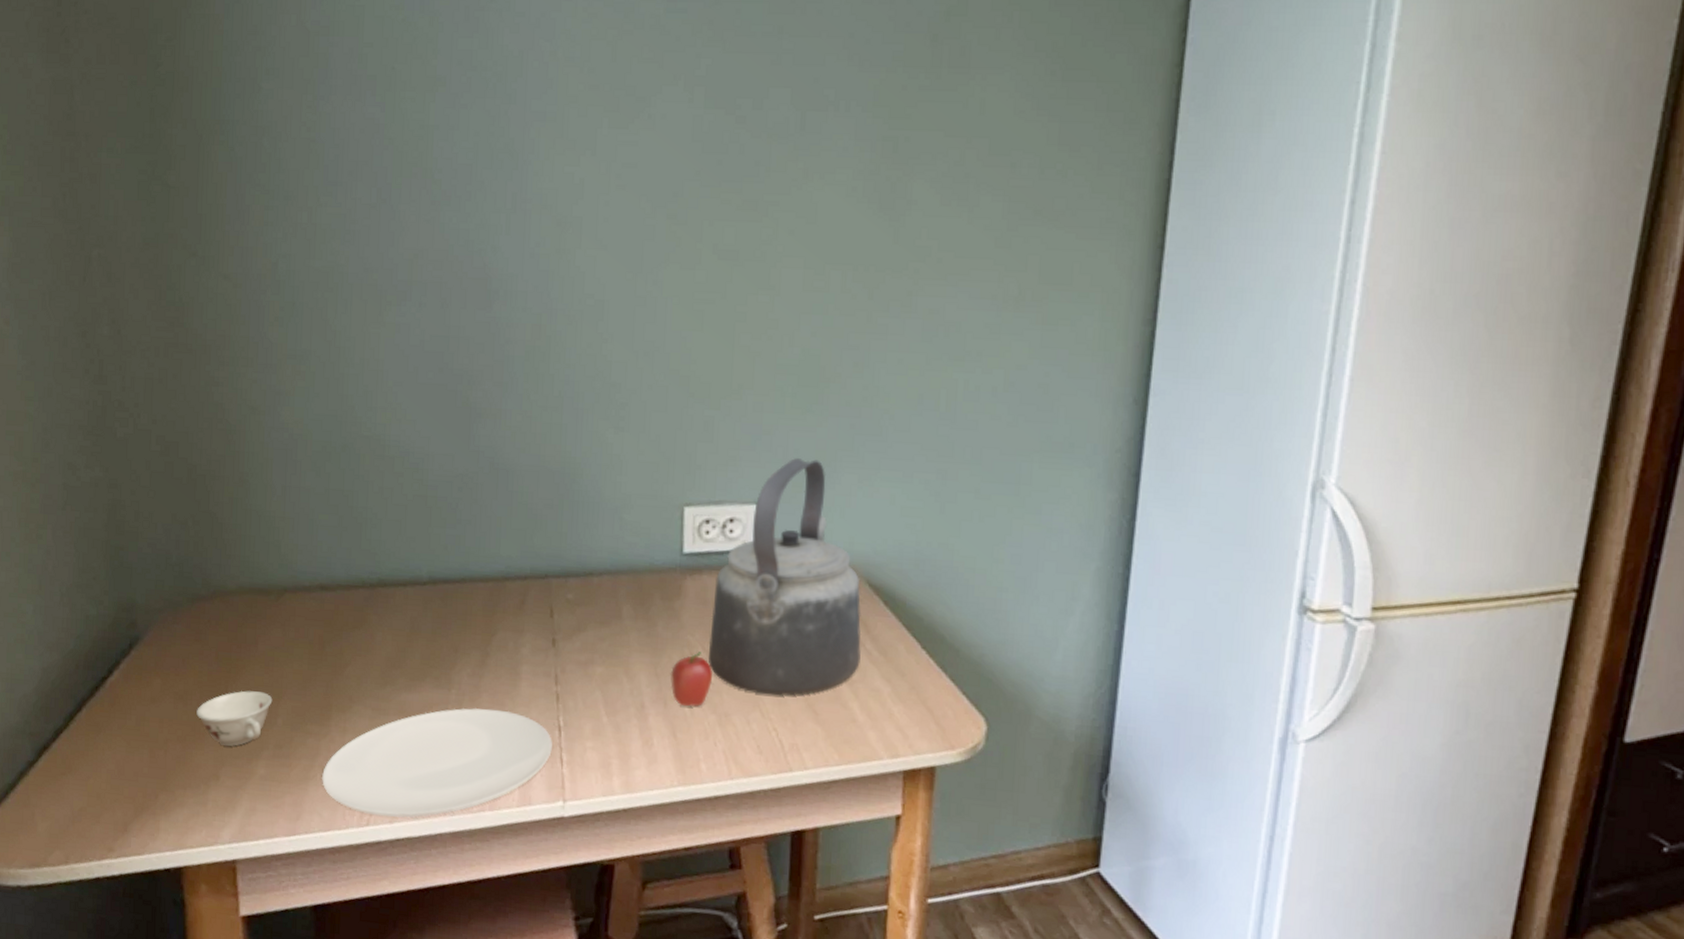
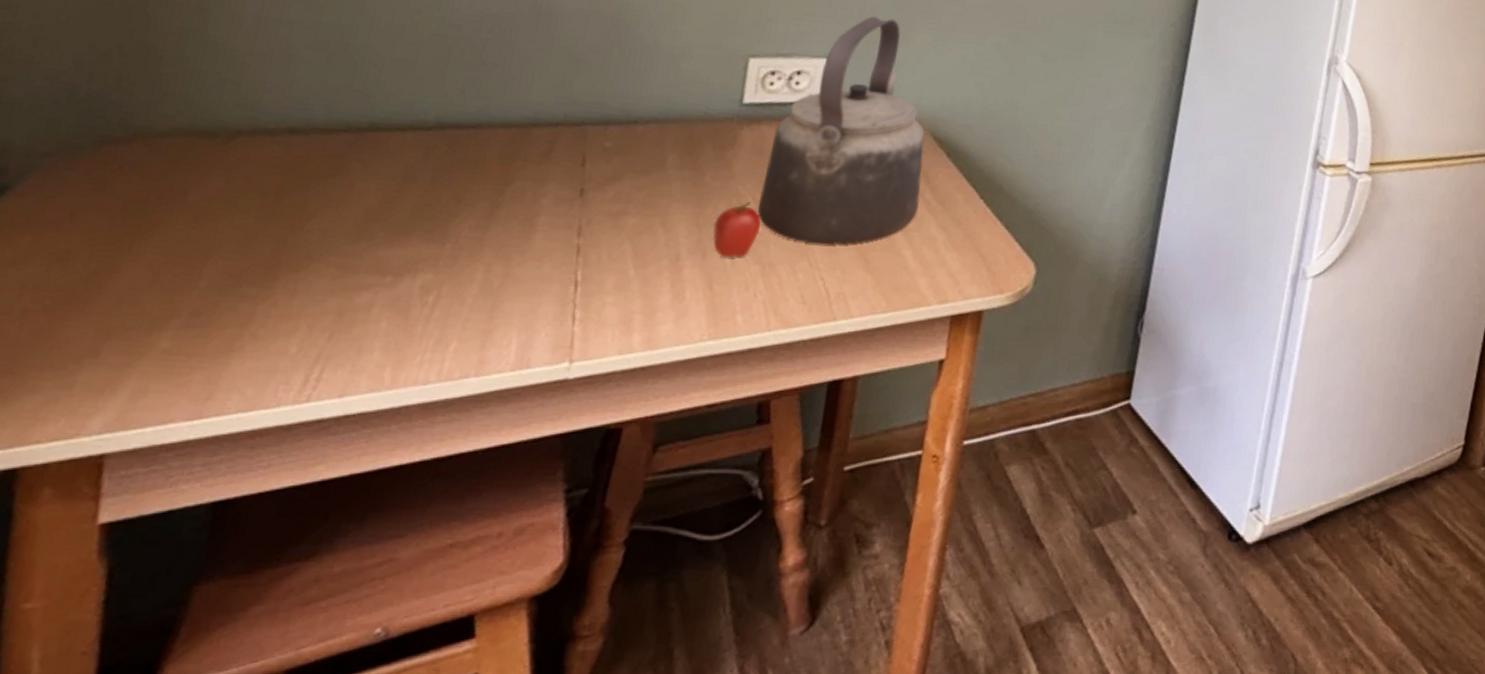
teacup: present [196,690,273,746] -> none [79,249,198,315]
plate: present [321,707,552,818] -> none [250,263,565,391]

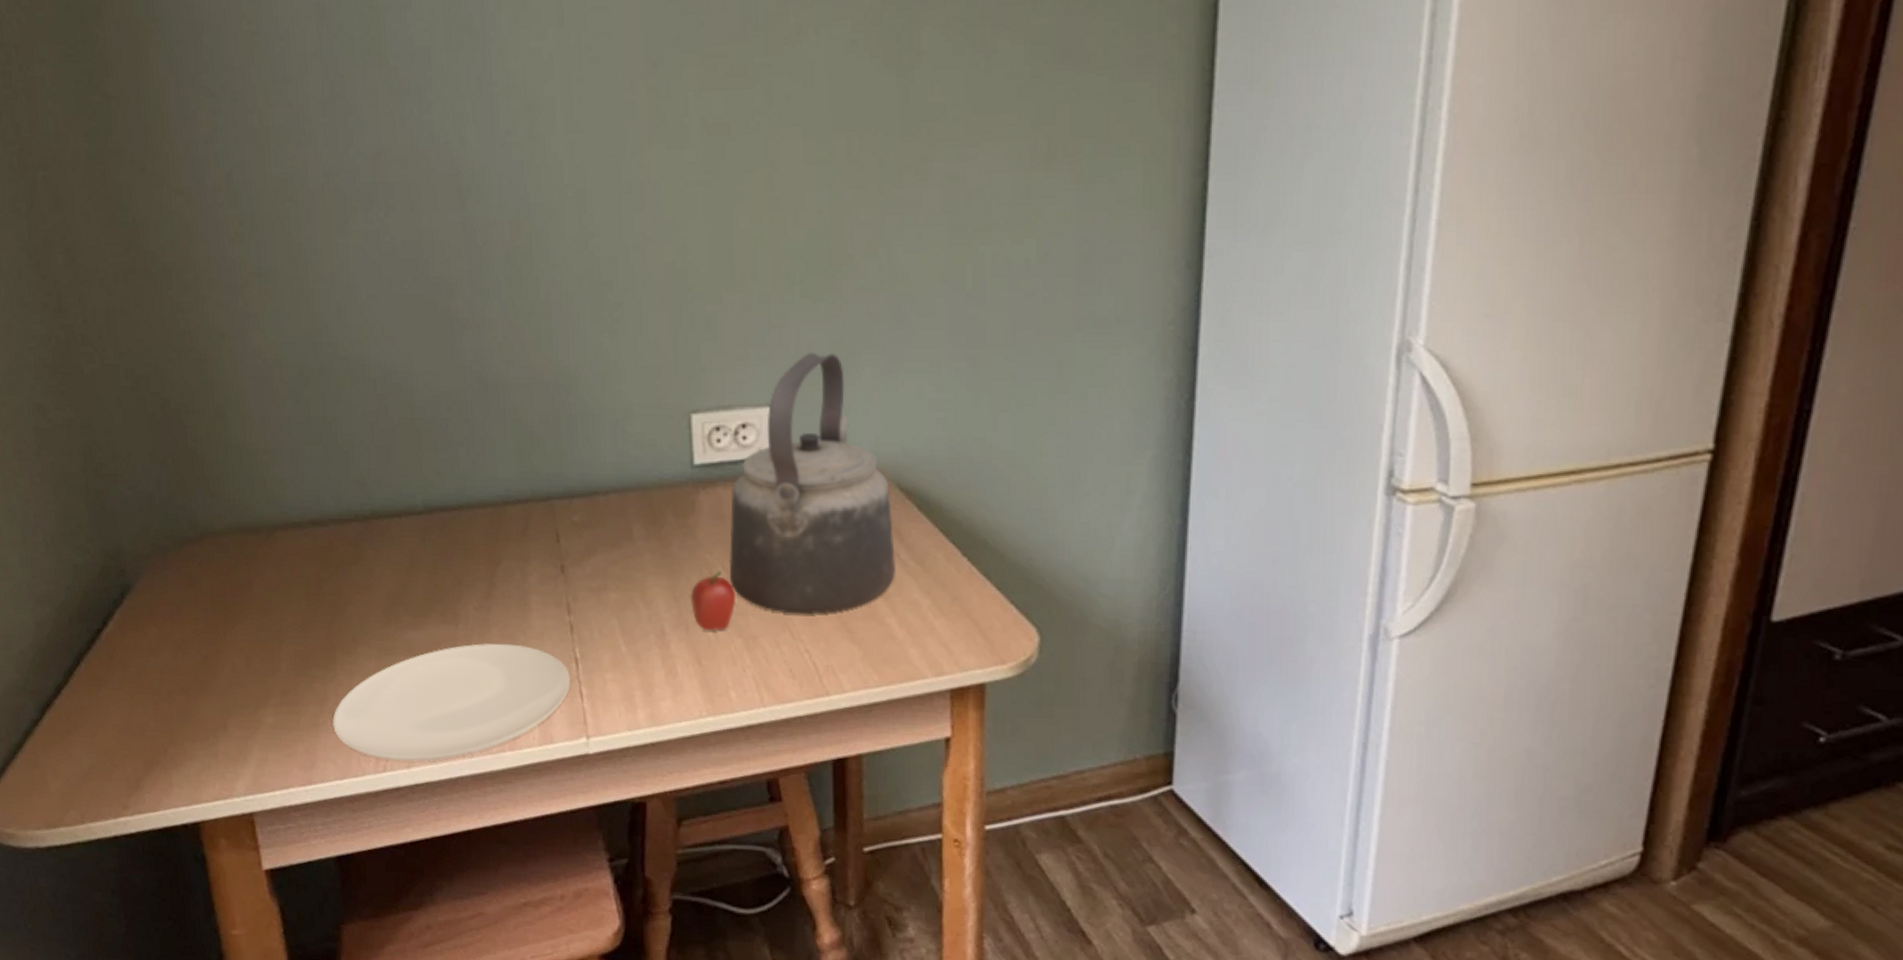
plate: none [250,263,565,391] -> present [332,642,570,762]

